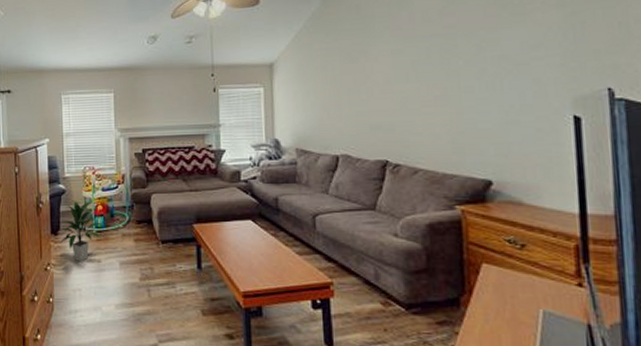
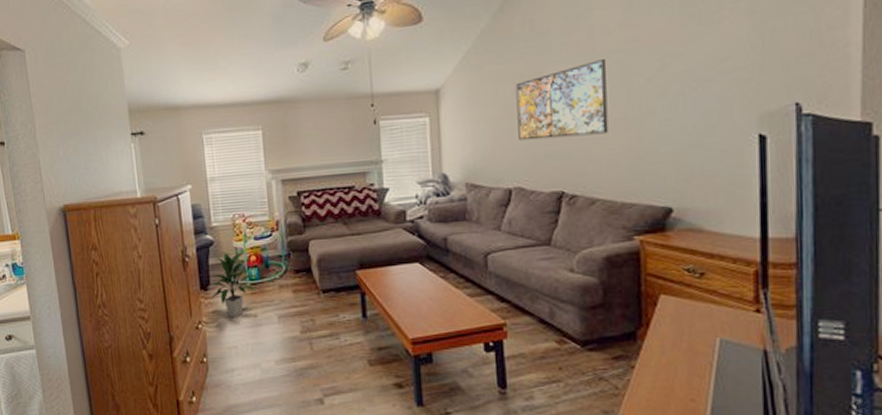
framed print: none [342,41,430,113] -> present [515,58,609,141]

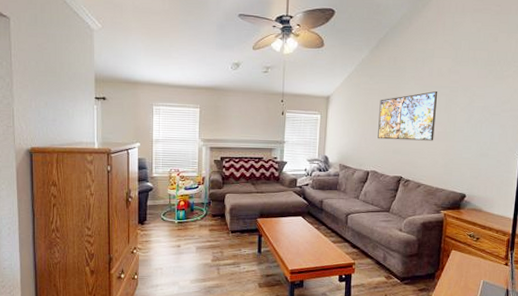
indoor plant: present [210,252,257,318] -> none [146,197,183,247]

